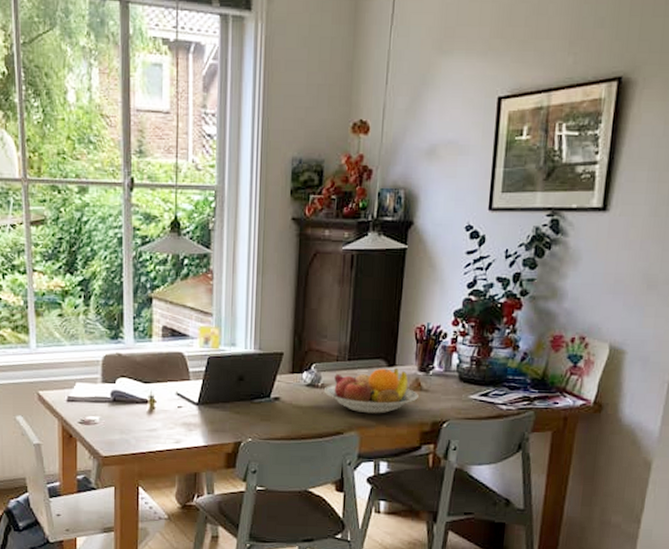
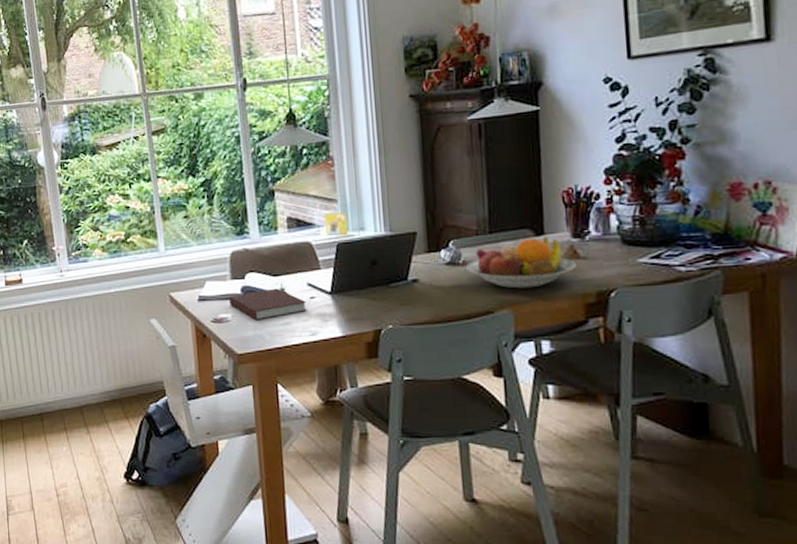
notebook: none [99,395,173,425] -> present [229,288,307,321]

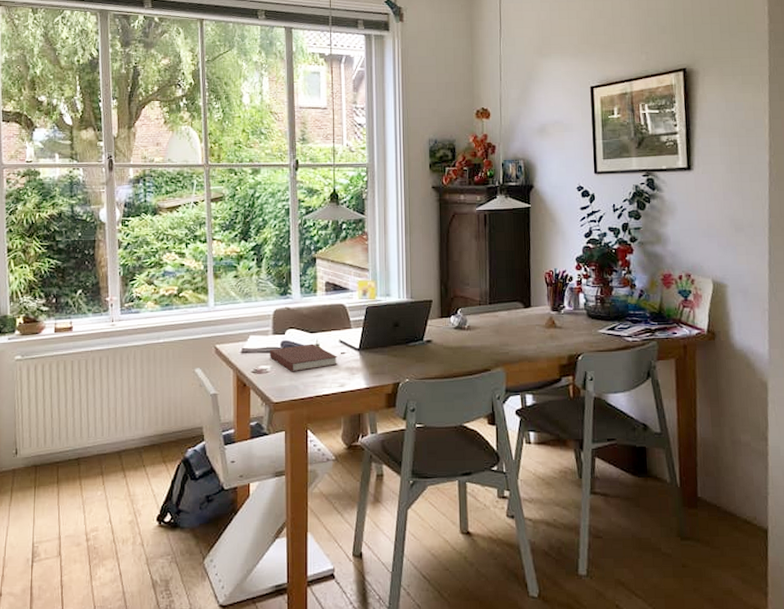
fruit bowl: present [465,236,576,289] -> none [470,308,554,351]

